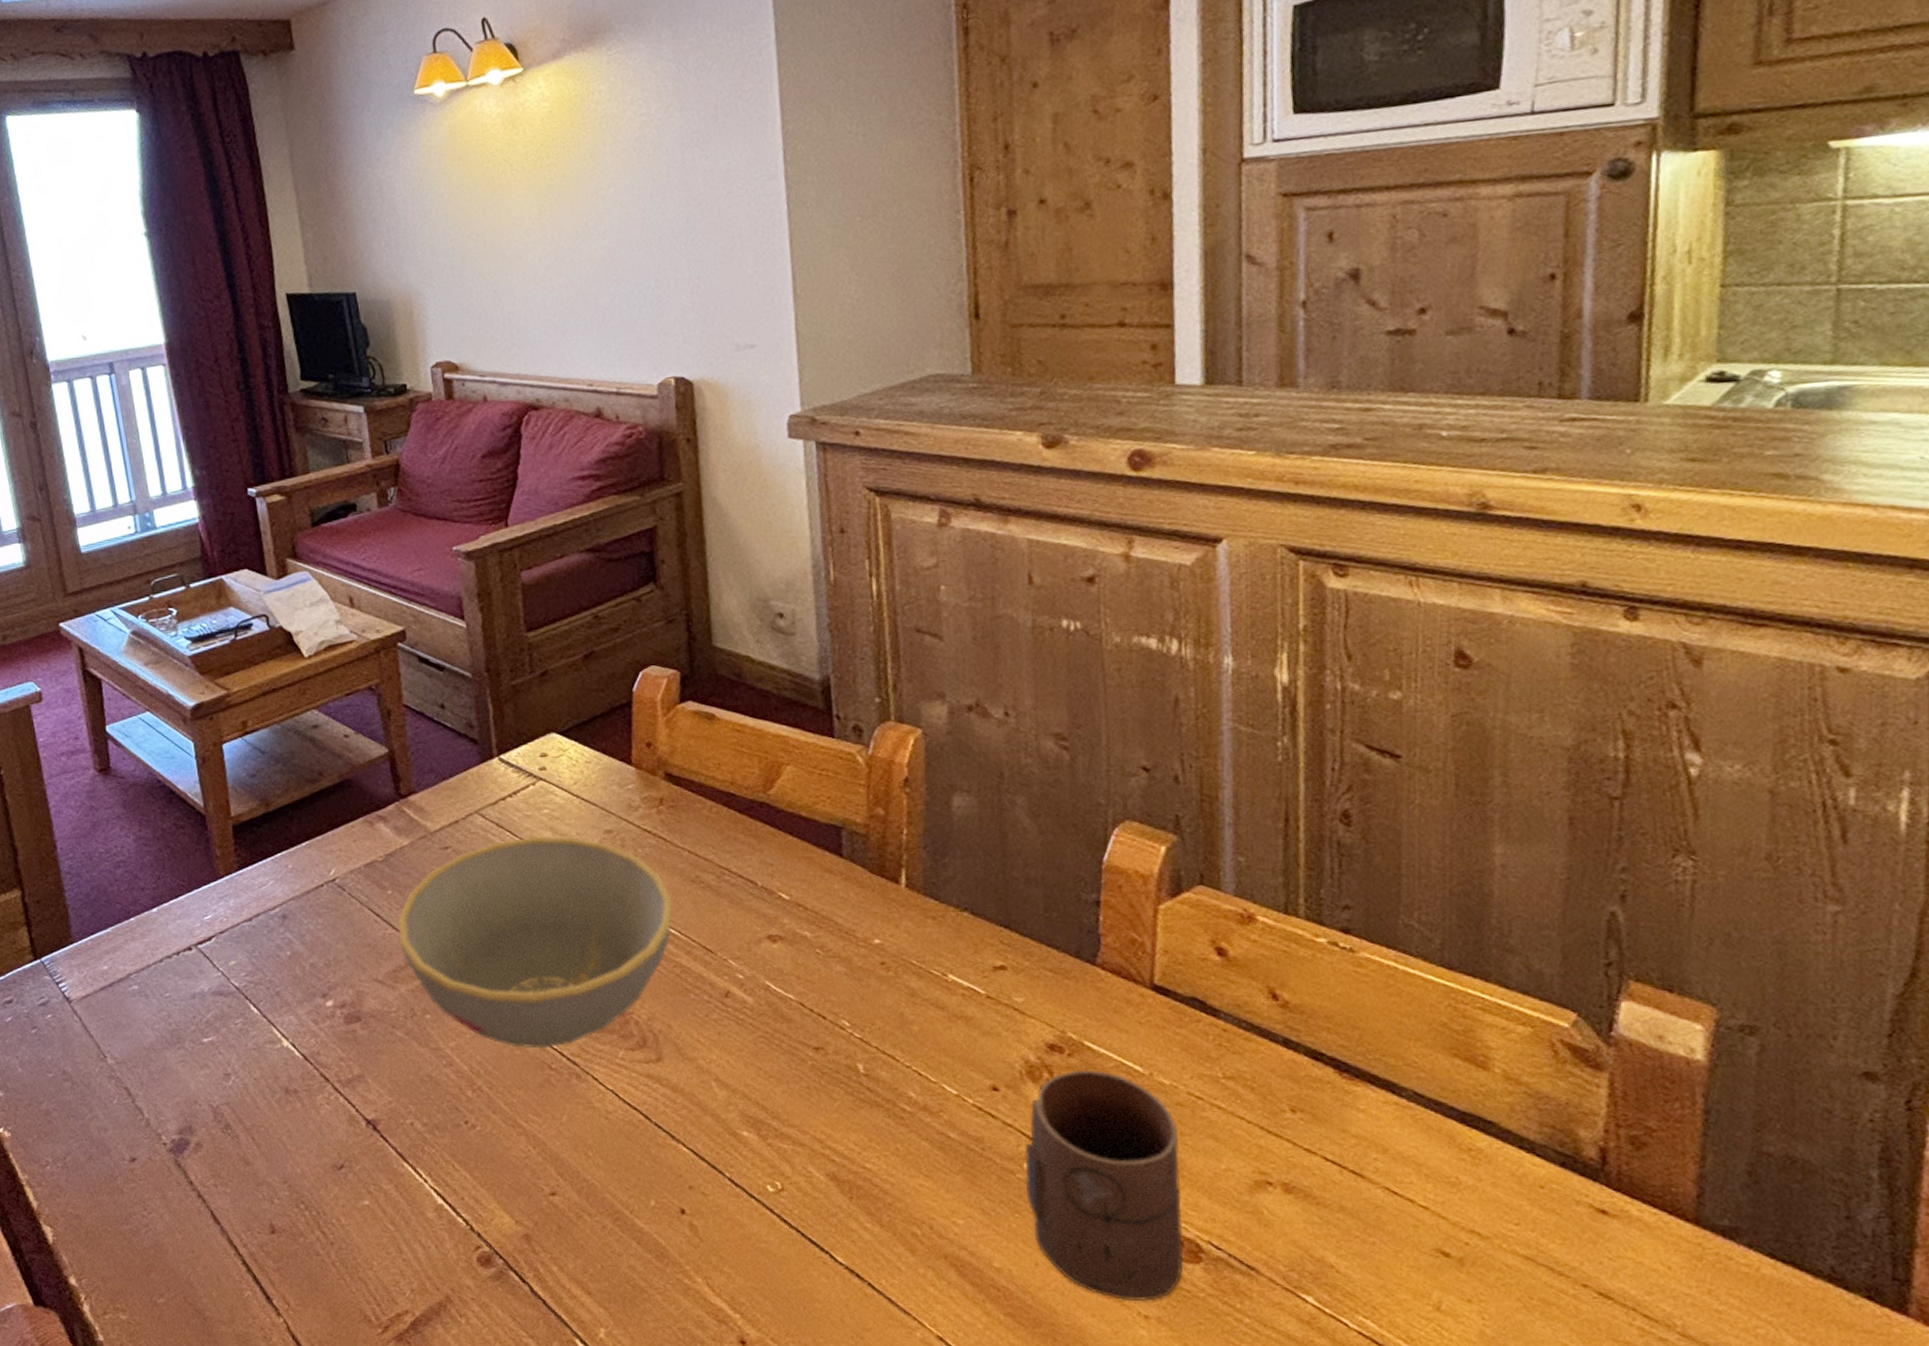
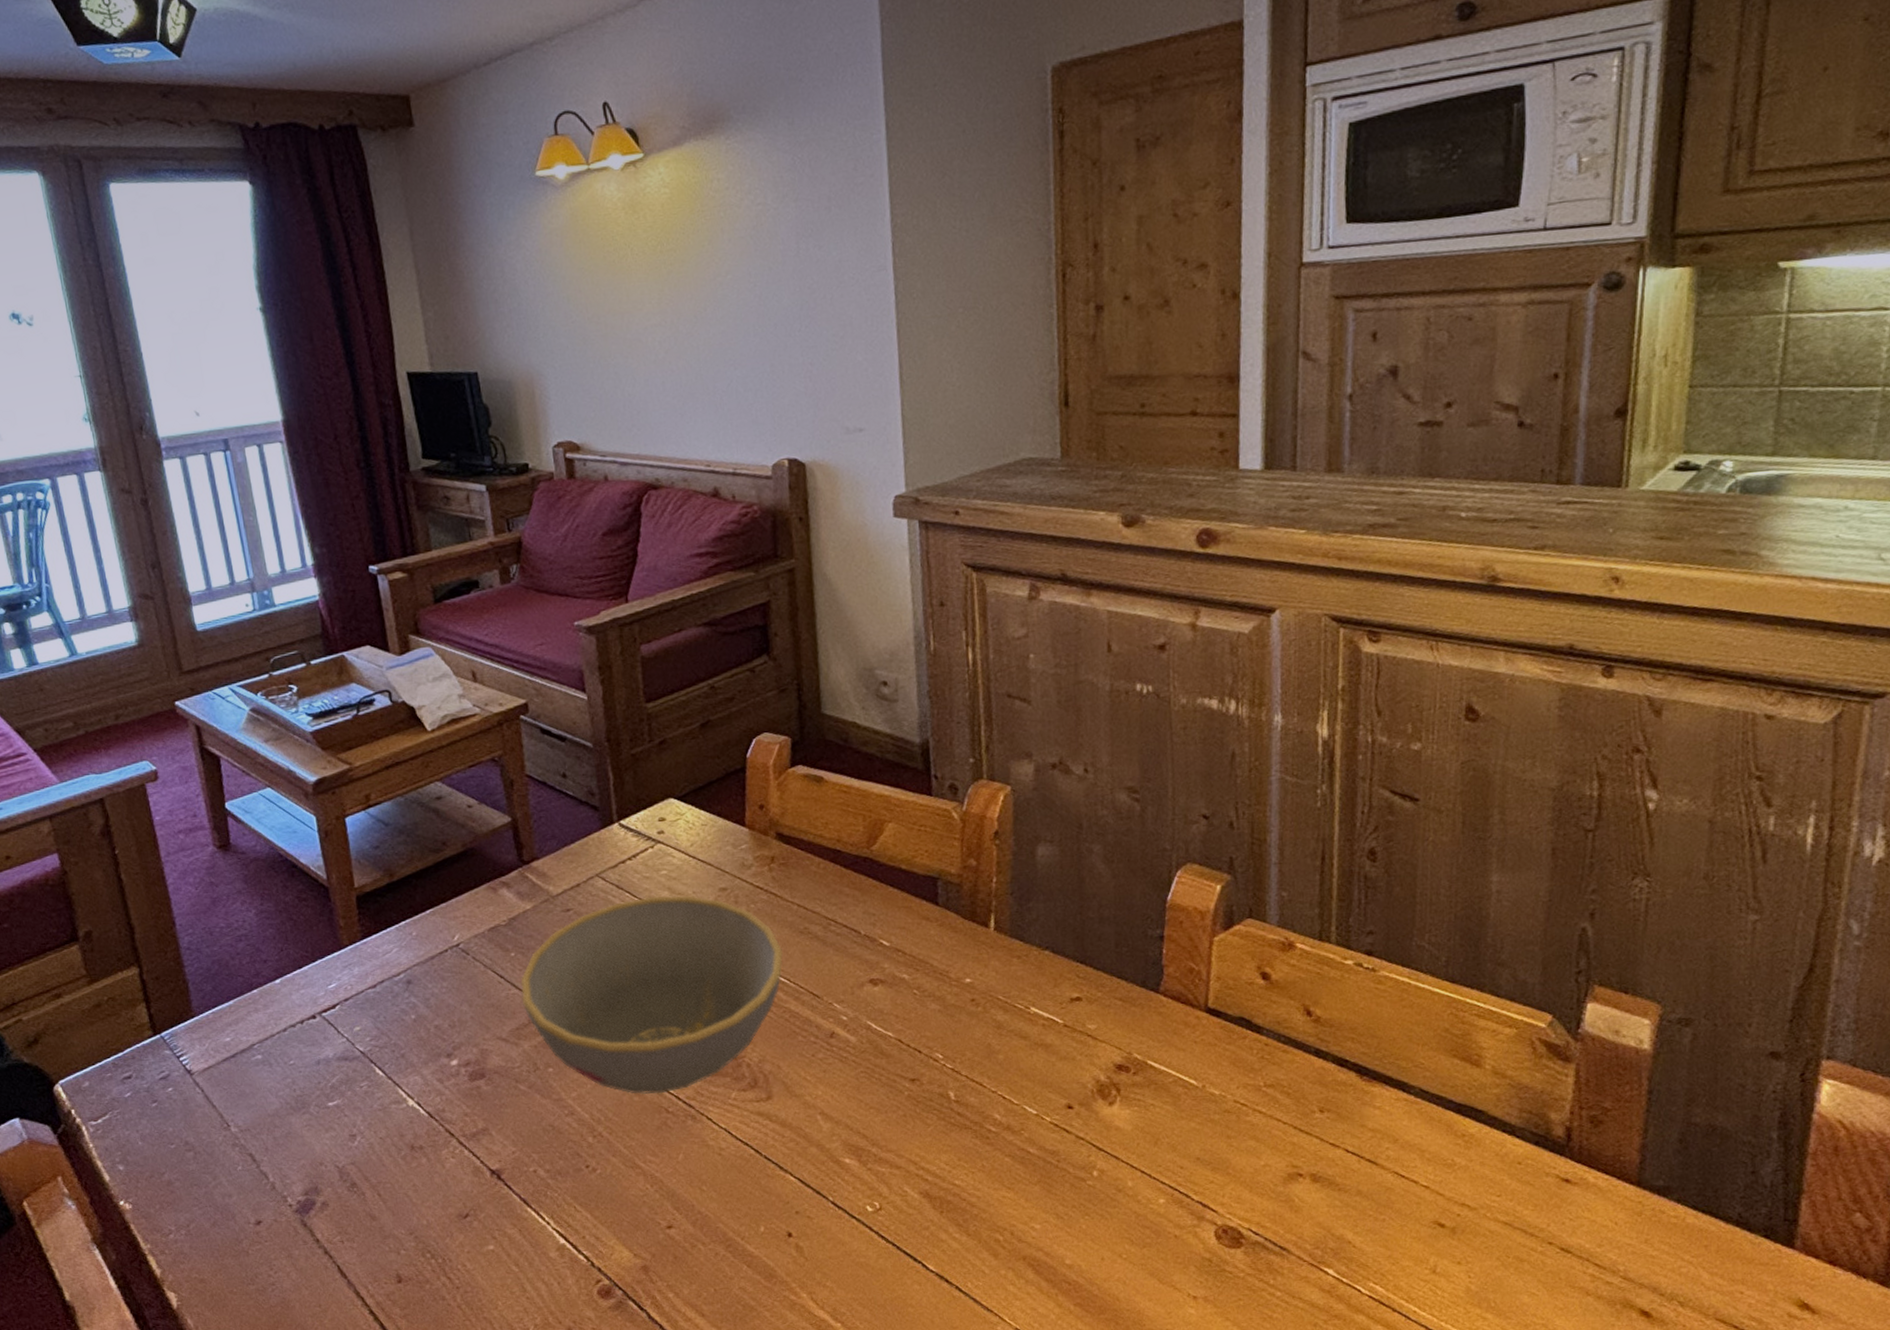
cup: present [1024,1069,1184,1302] -> none [1094,1086,1228,1285]

